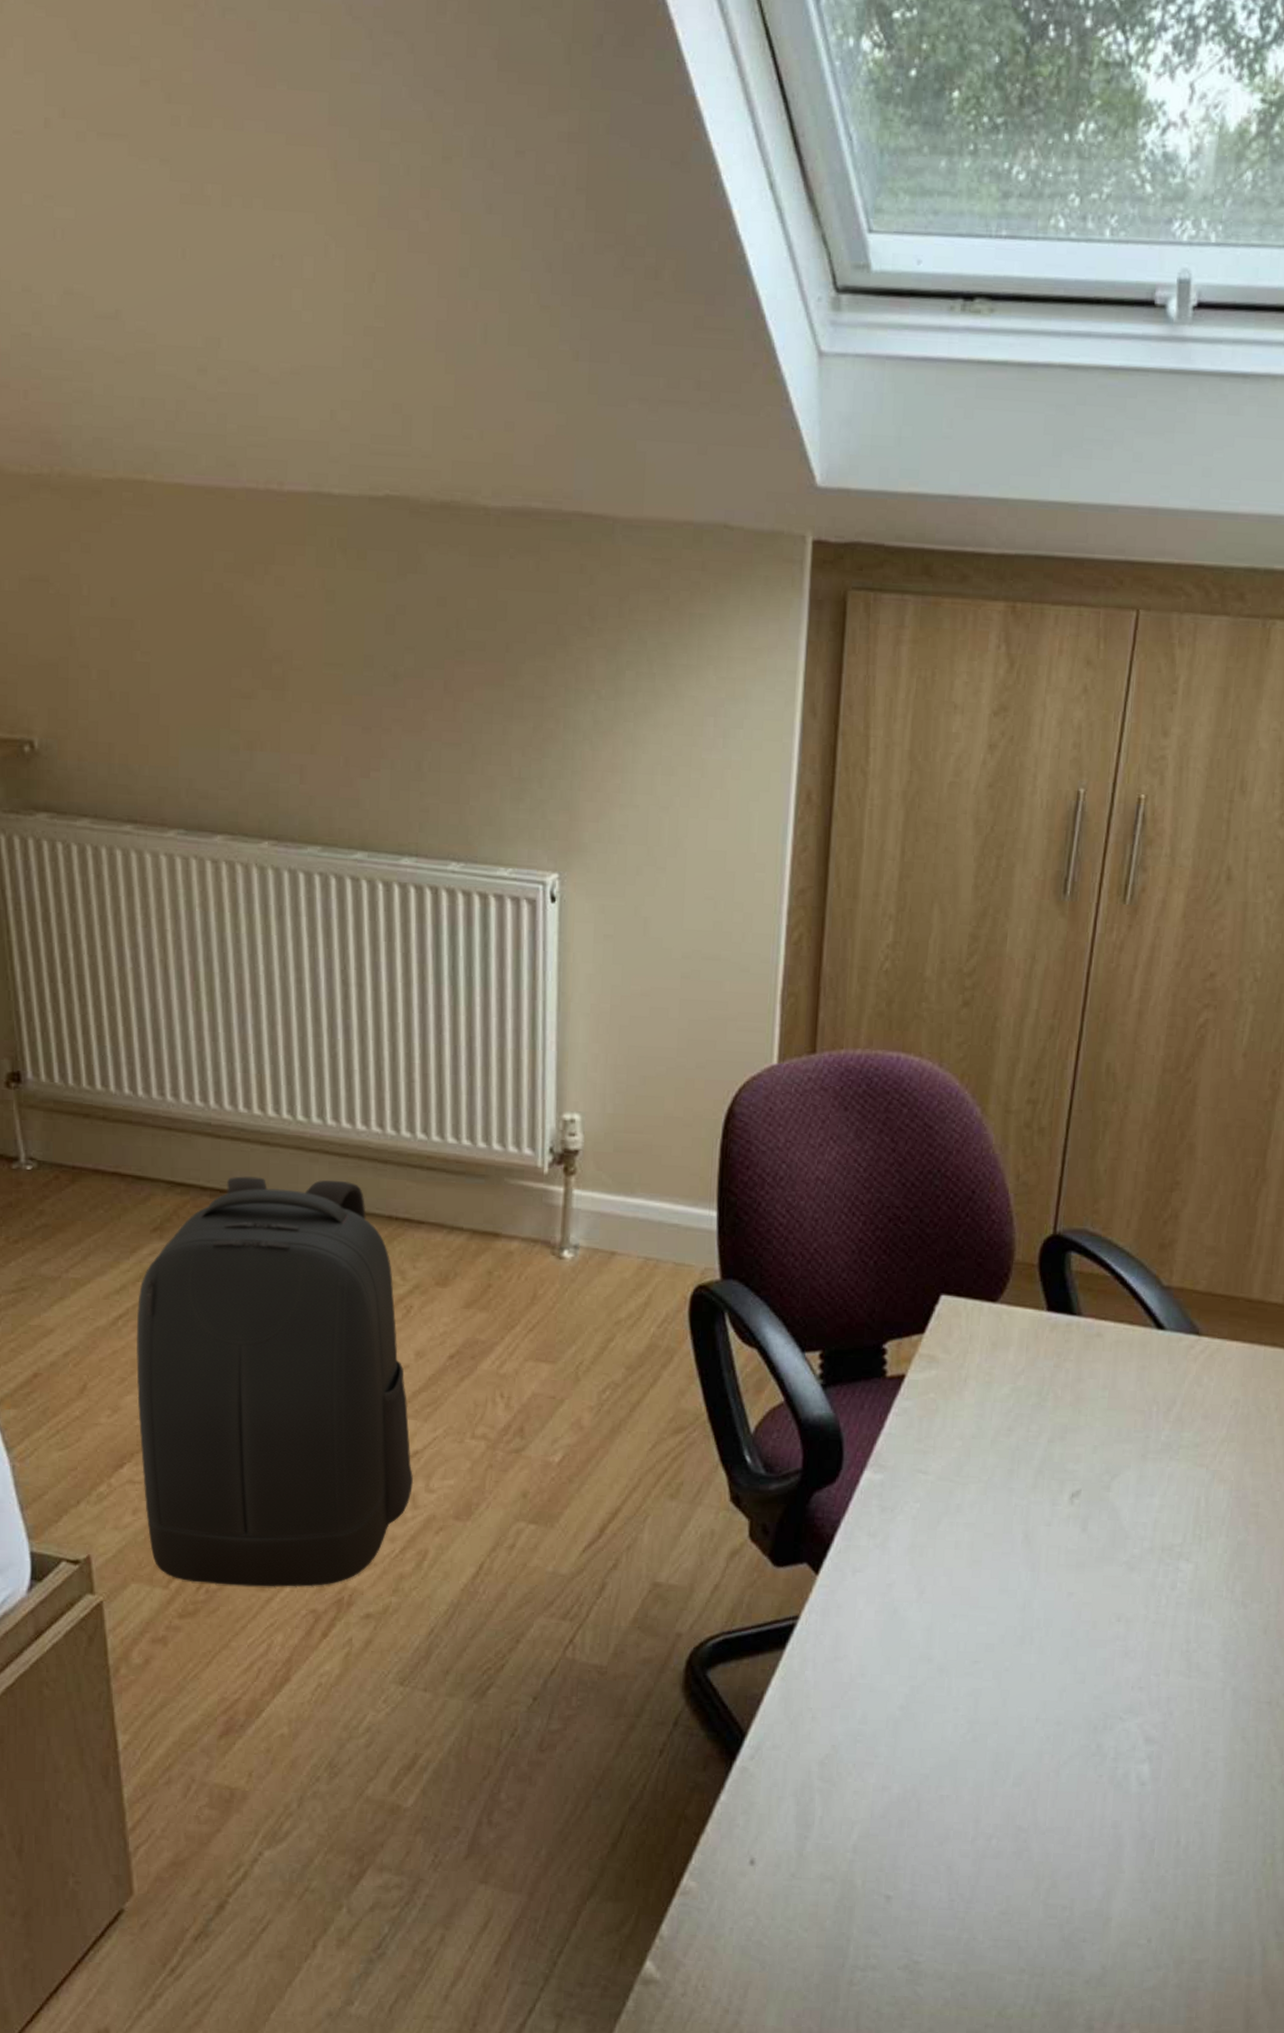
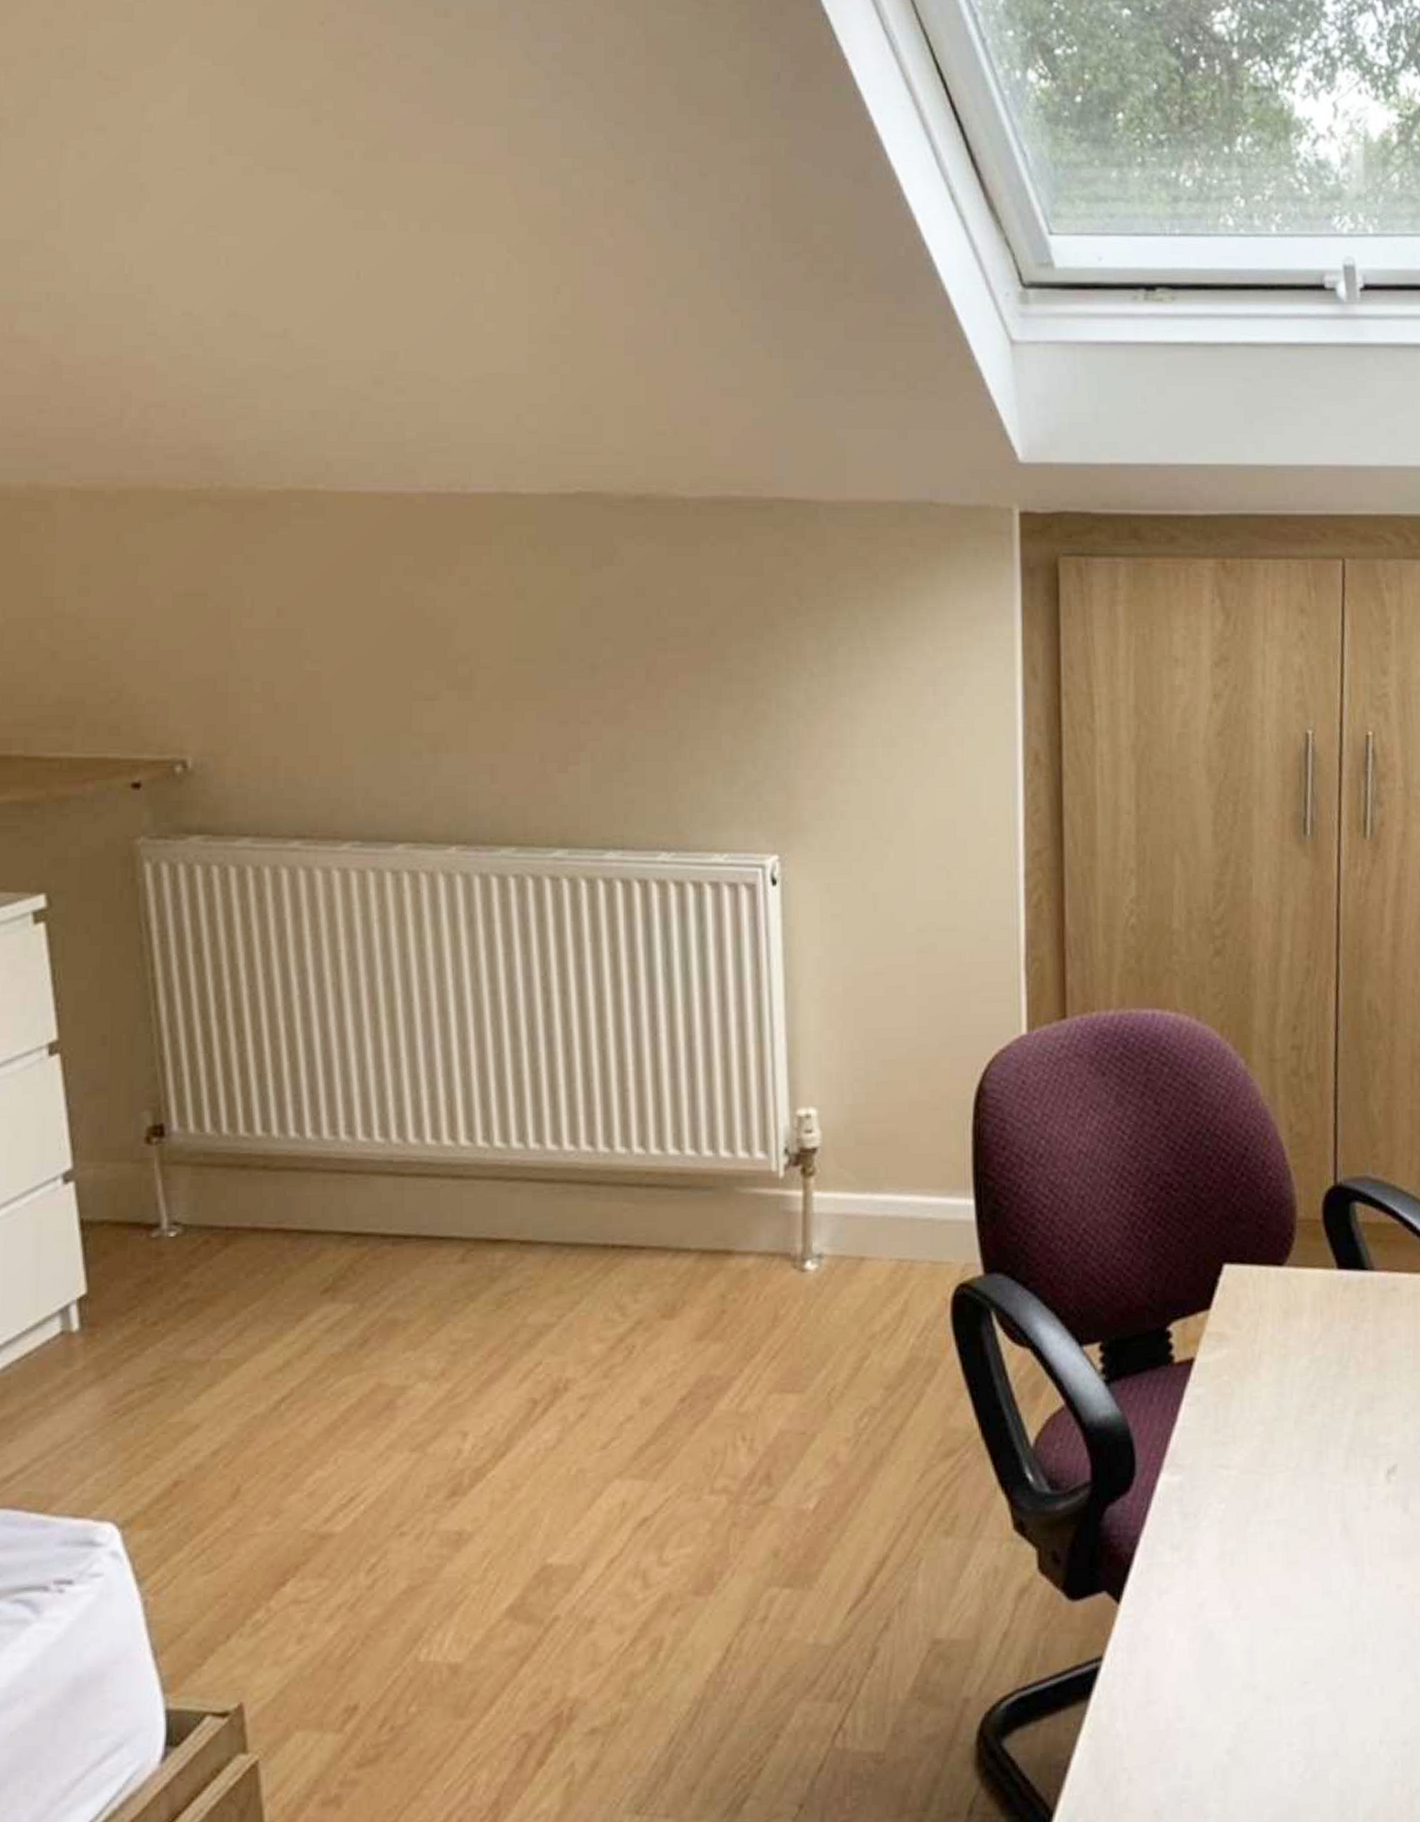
backpack: present [135,1176,414,1588] -> none [302,1210,644,1719]

